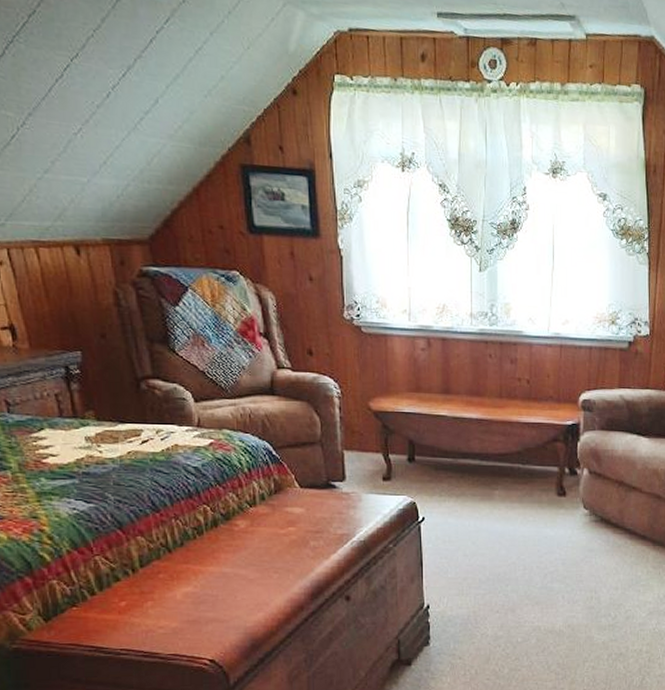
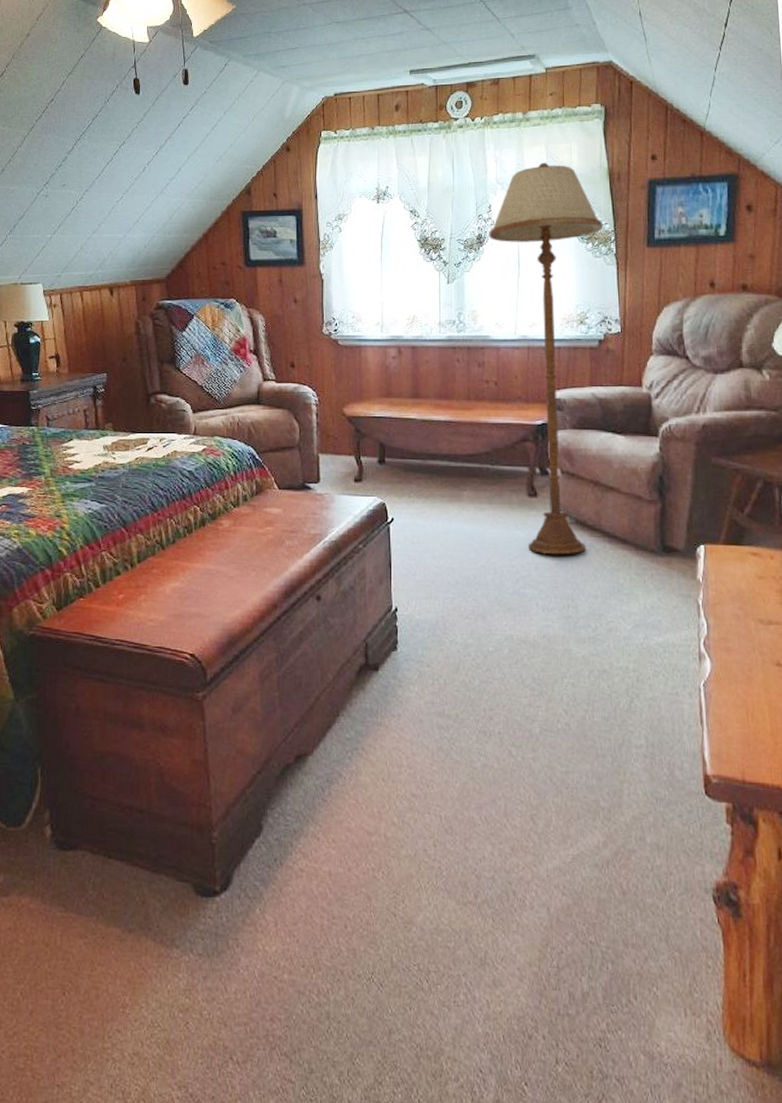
floor lamp: none [523,144,638,551] -> present [488,163,604,555]

